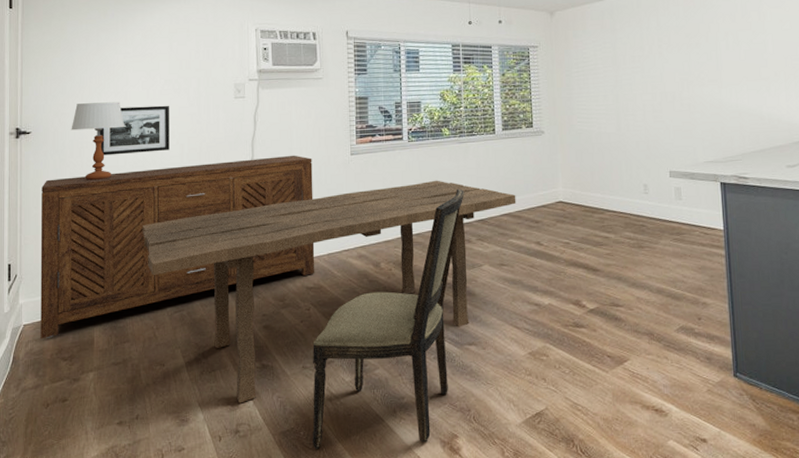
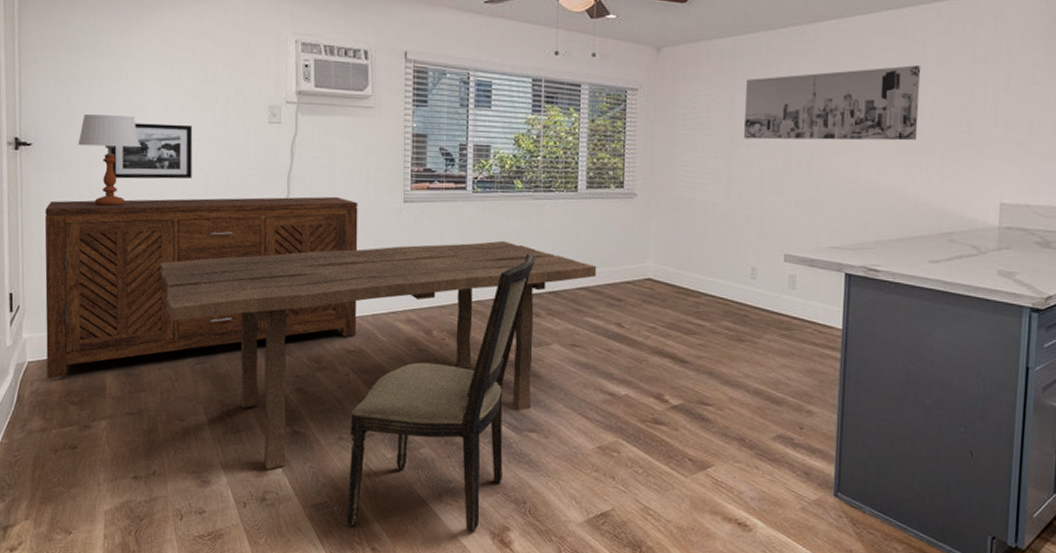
wall art: none [624,10,764,79] -> present [743,65,921,141]

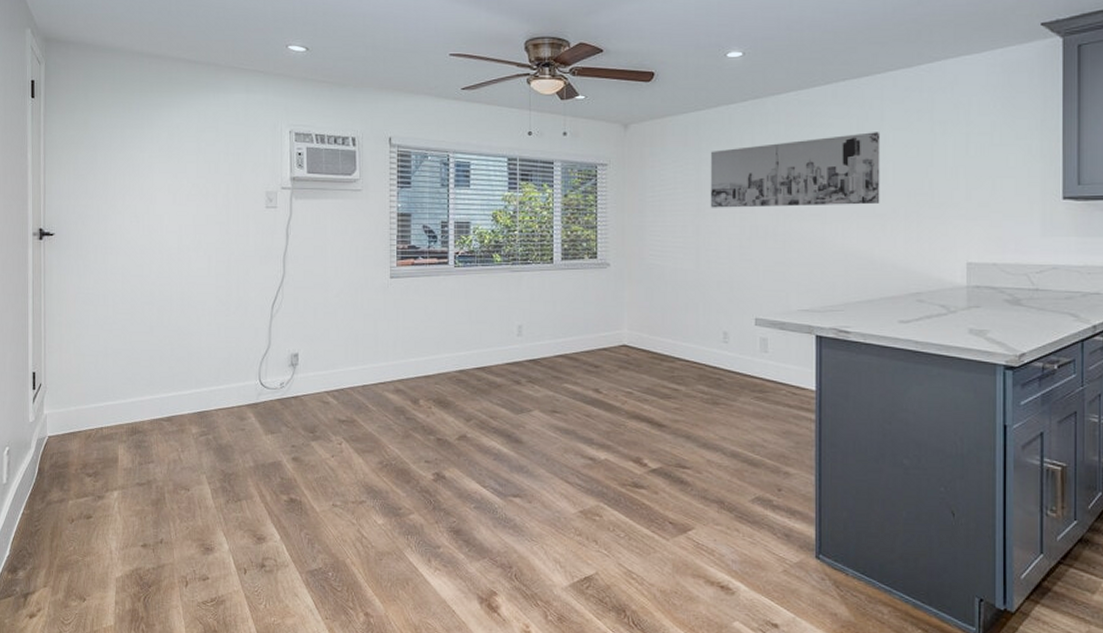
sideboard: present [45,196,358,380] -> none [64,274,348,453]
table lamp: present [78,114,140,207] -> none [95,205,150,290]
picture frame: present [110,123,192,179] -> none [124,212,197,264]
dining table: present [160,240,597,470] -> none [167,312,574,537]
dining chair: present [347,253,535,532] -> none [341,323,515,597]

